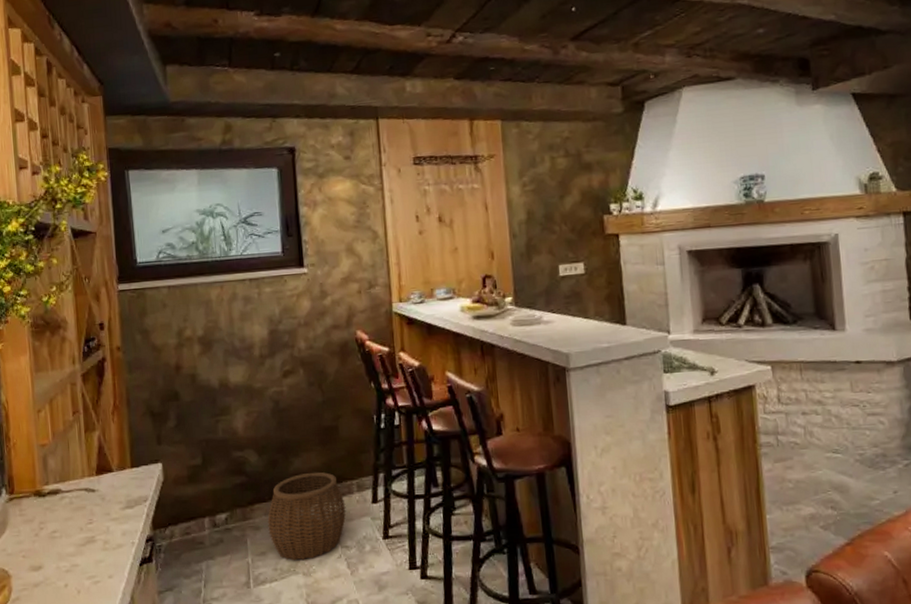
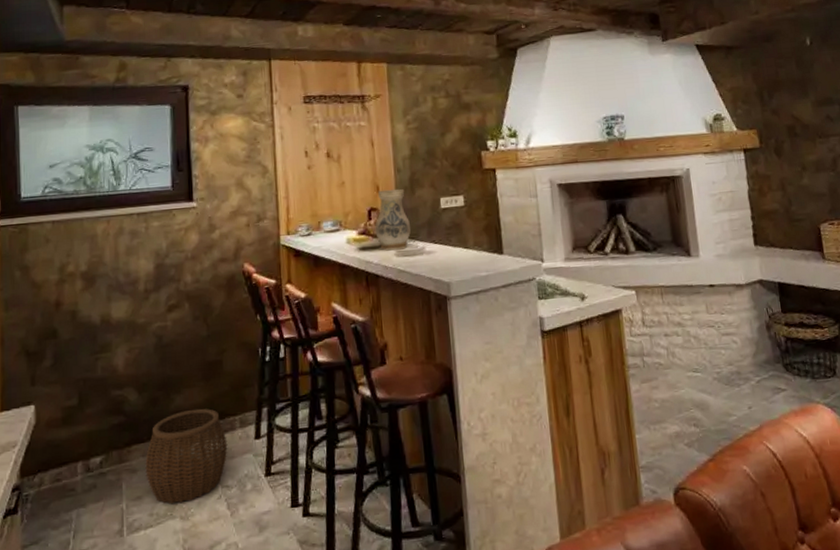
ceramic pitcher: none [489,255,528,321] -> present [375,188,411,252]

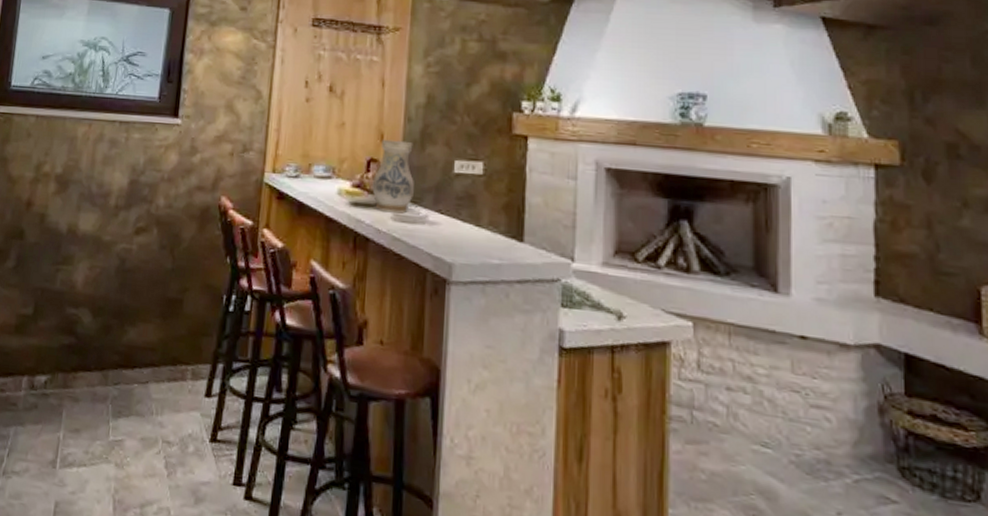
woven basket: present [145,408,228,504] -> none [87,346,176,449]

